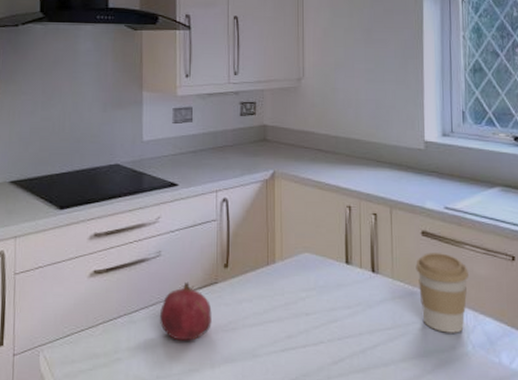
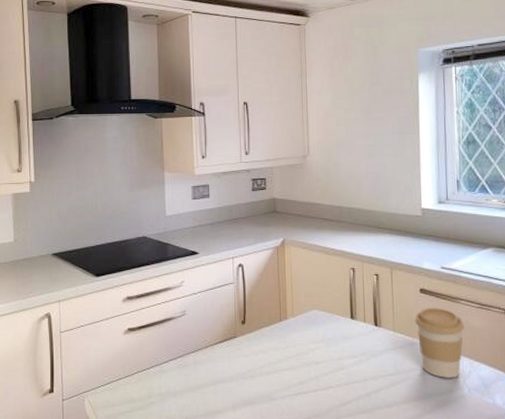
fruit: present [160,281,212,341] -> none [187,336,232,387]

